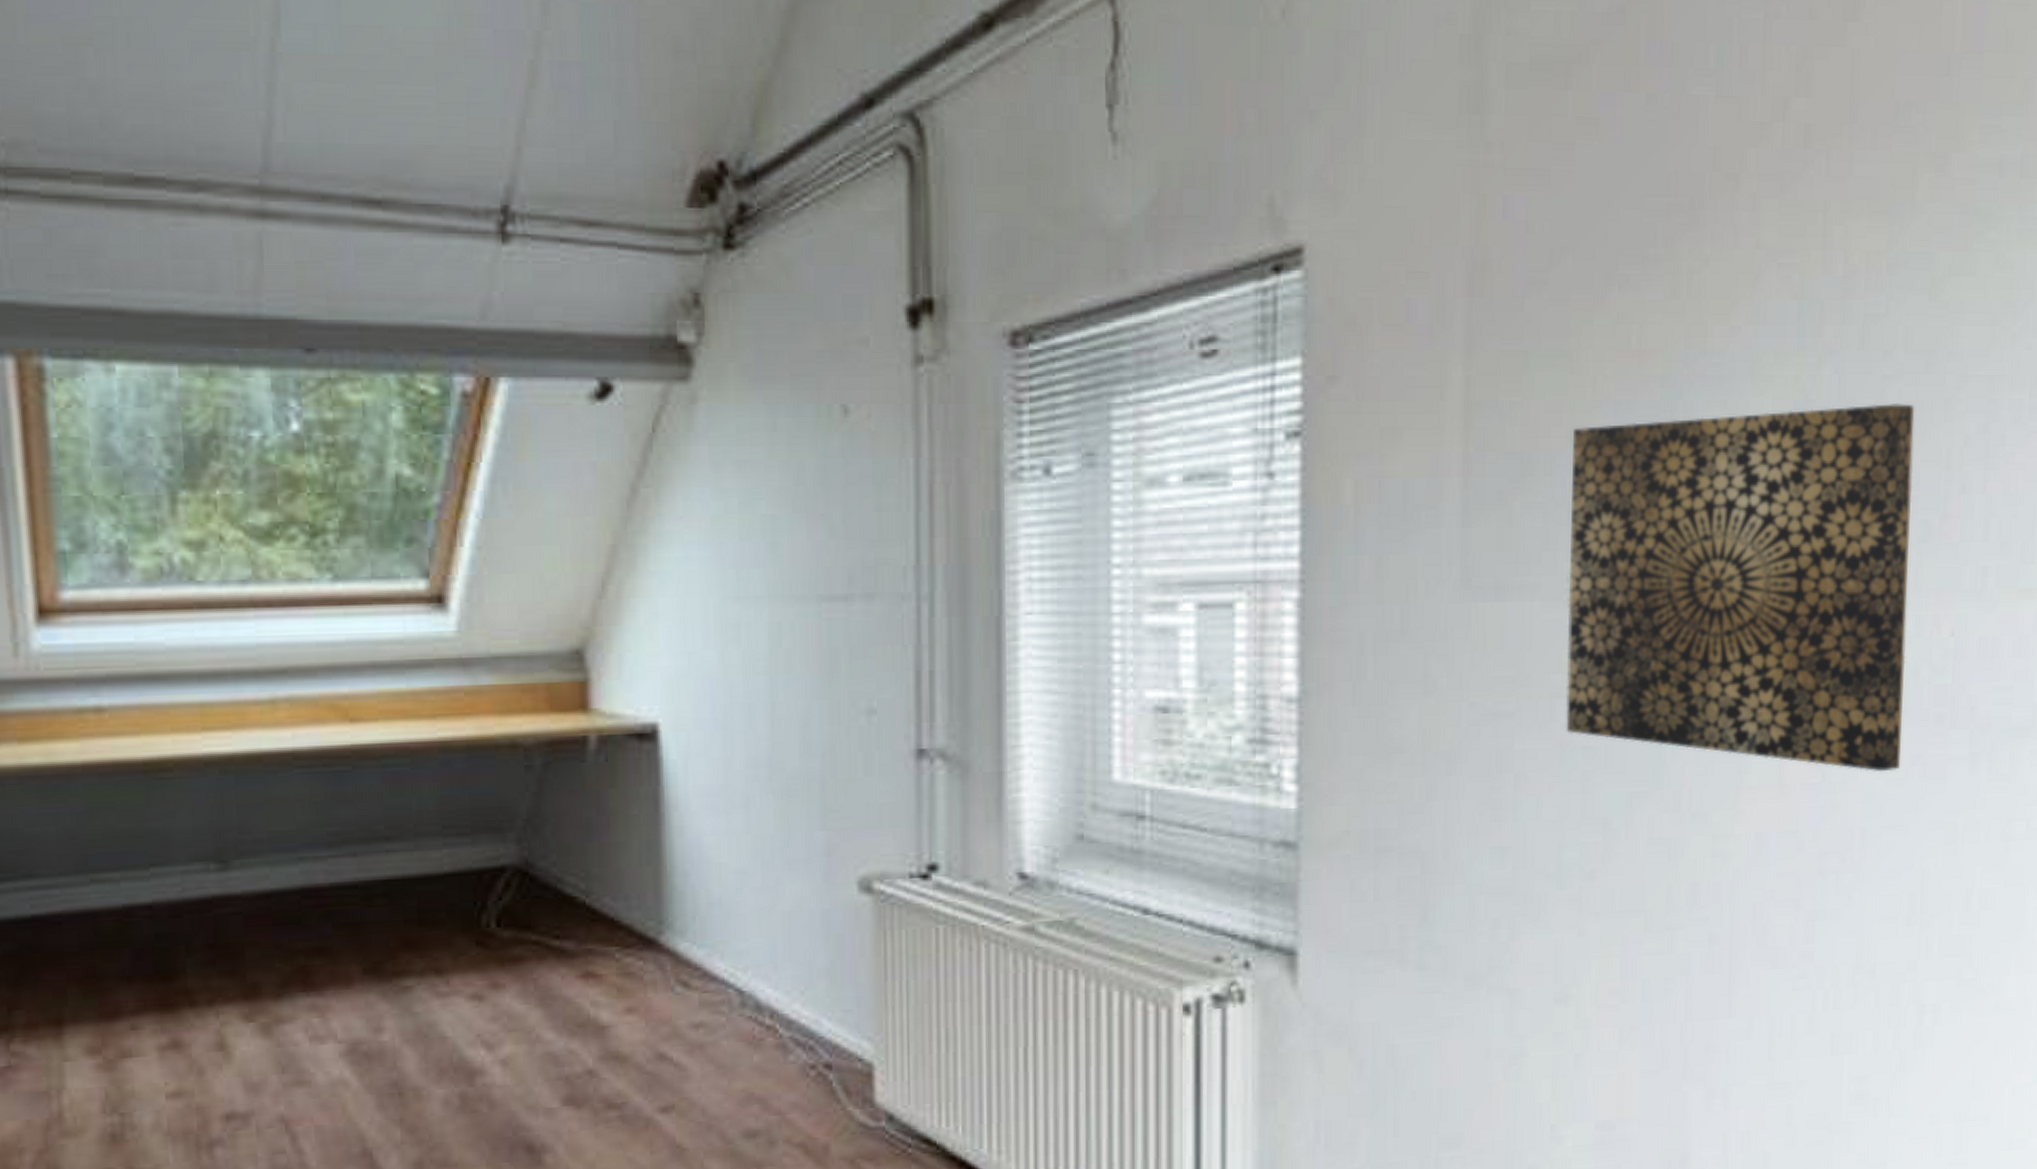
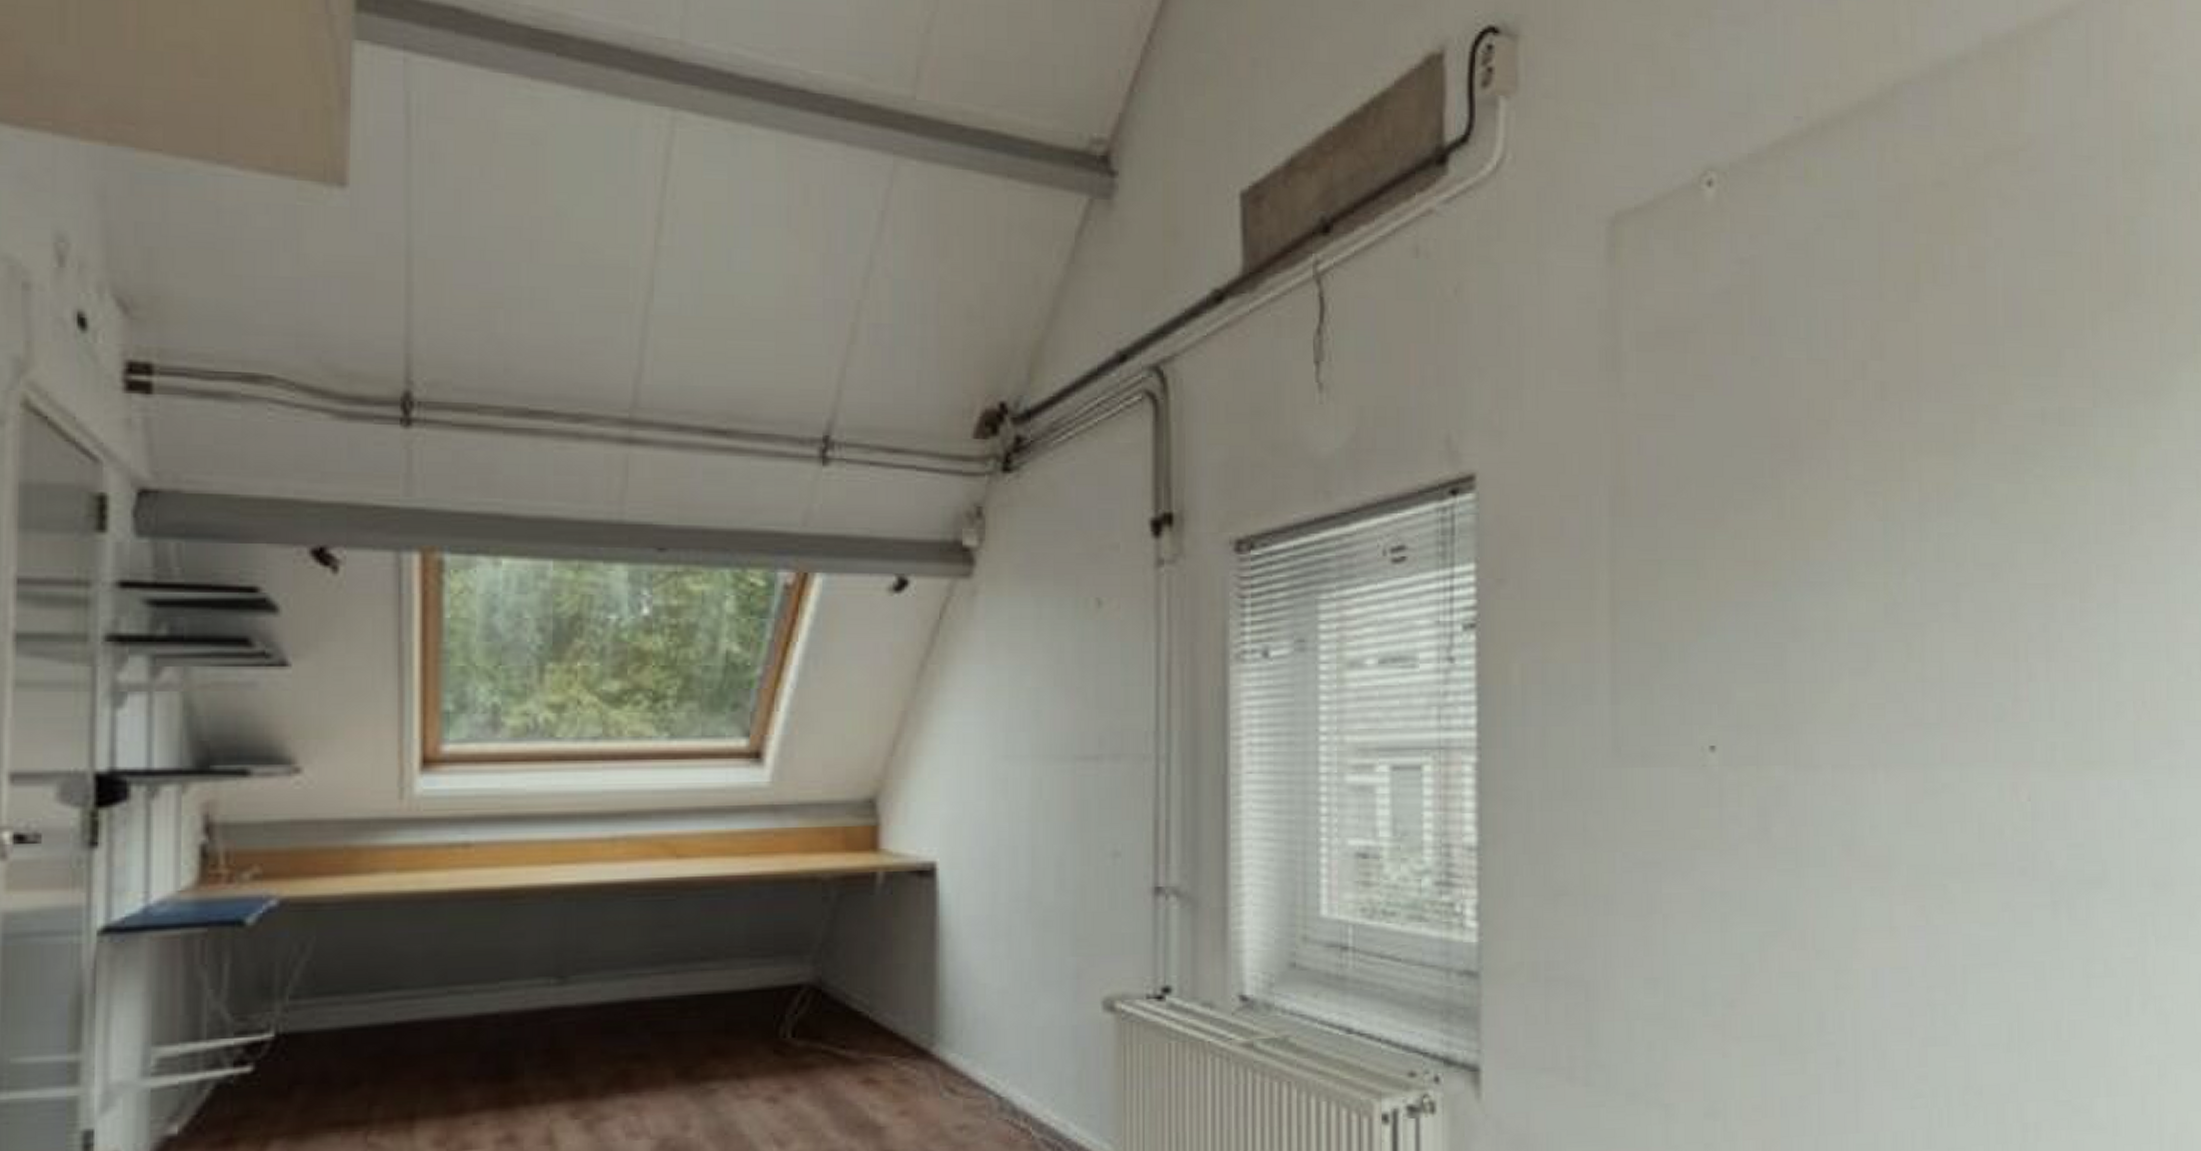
wall art: present [1566,403,1915,772] -> none [1702,606,1993,917]

